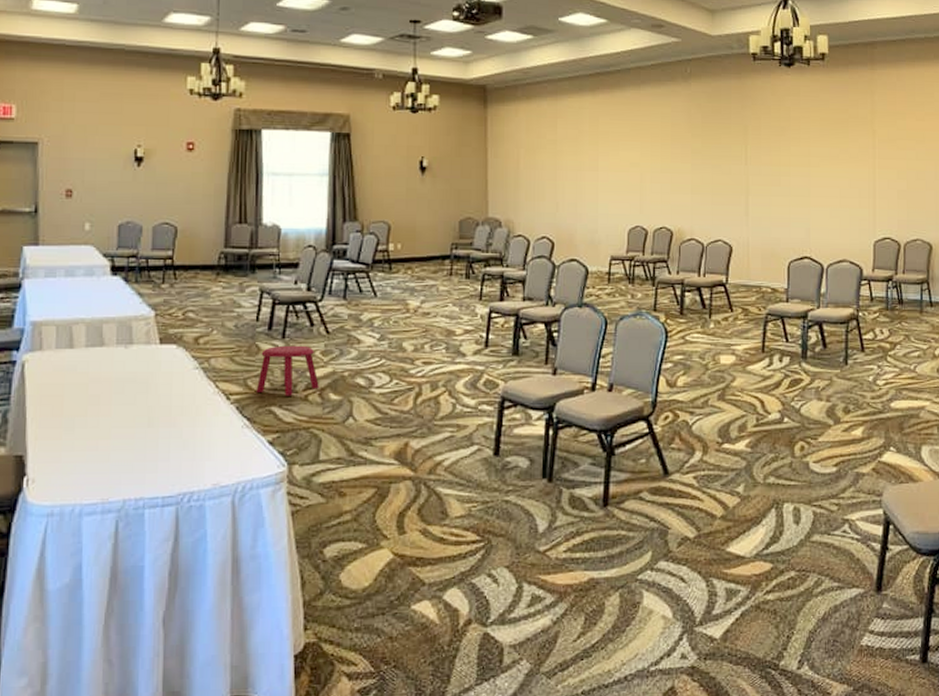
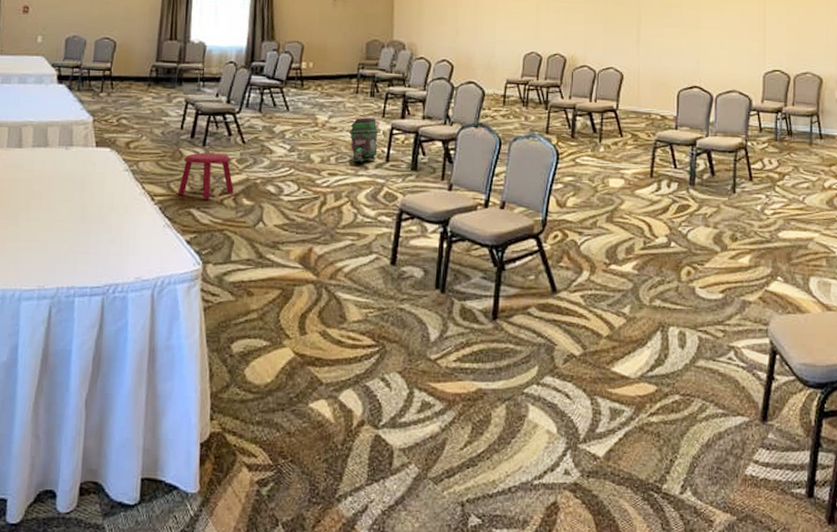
speaker: none [443,301,476,349] -> present [349,117,379,163]

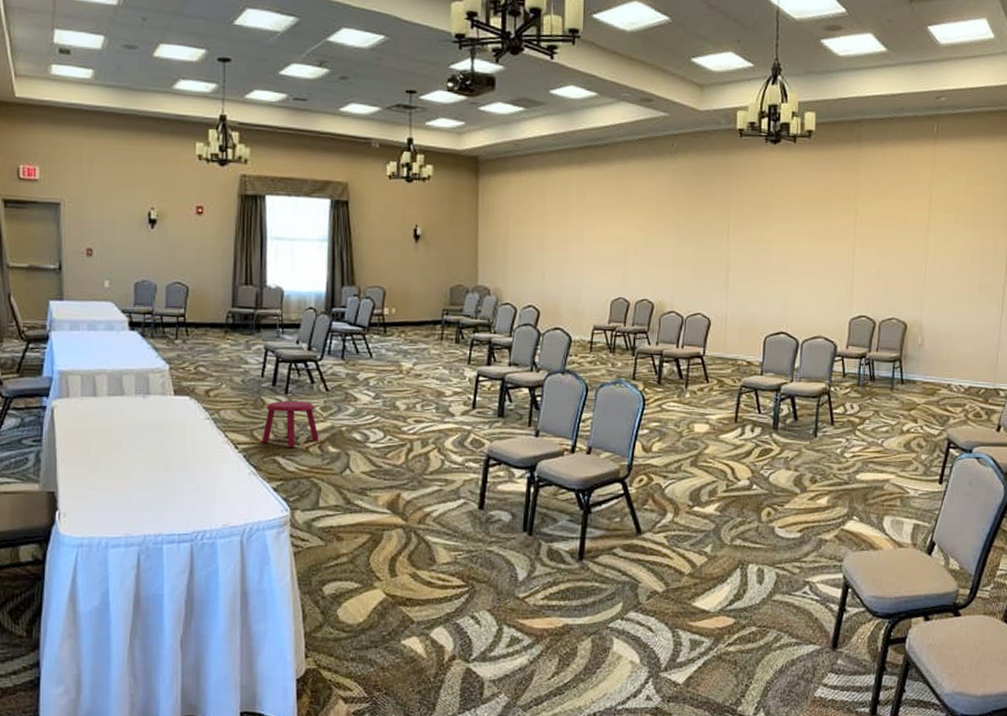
speaker: present [349,117,379,163] -> none [434,364,465,410]

